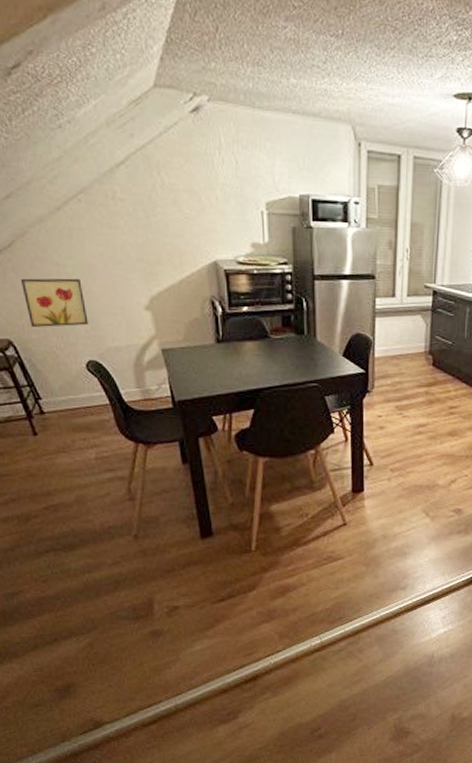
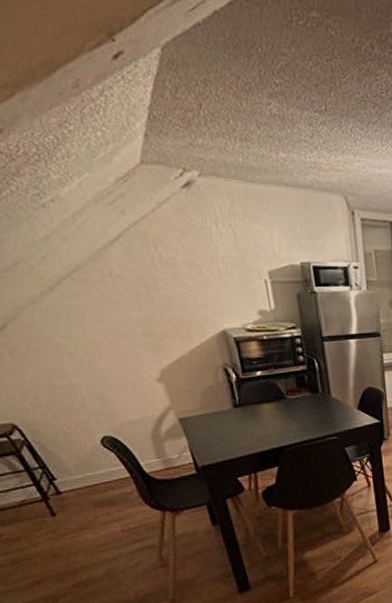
wall art: present [21,278,88,327] -> none [19,357,99,409]

